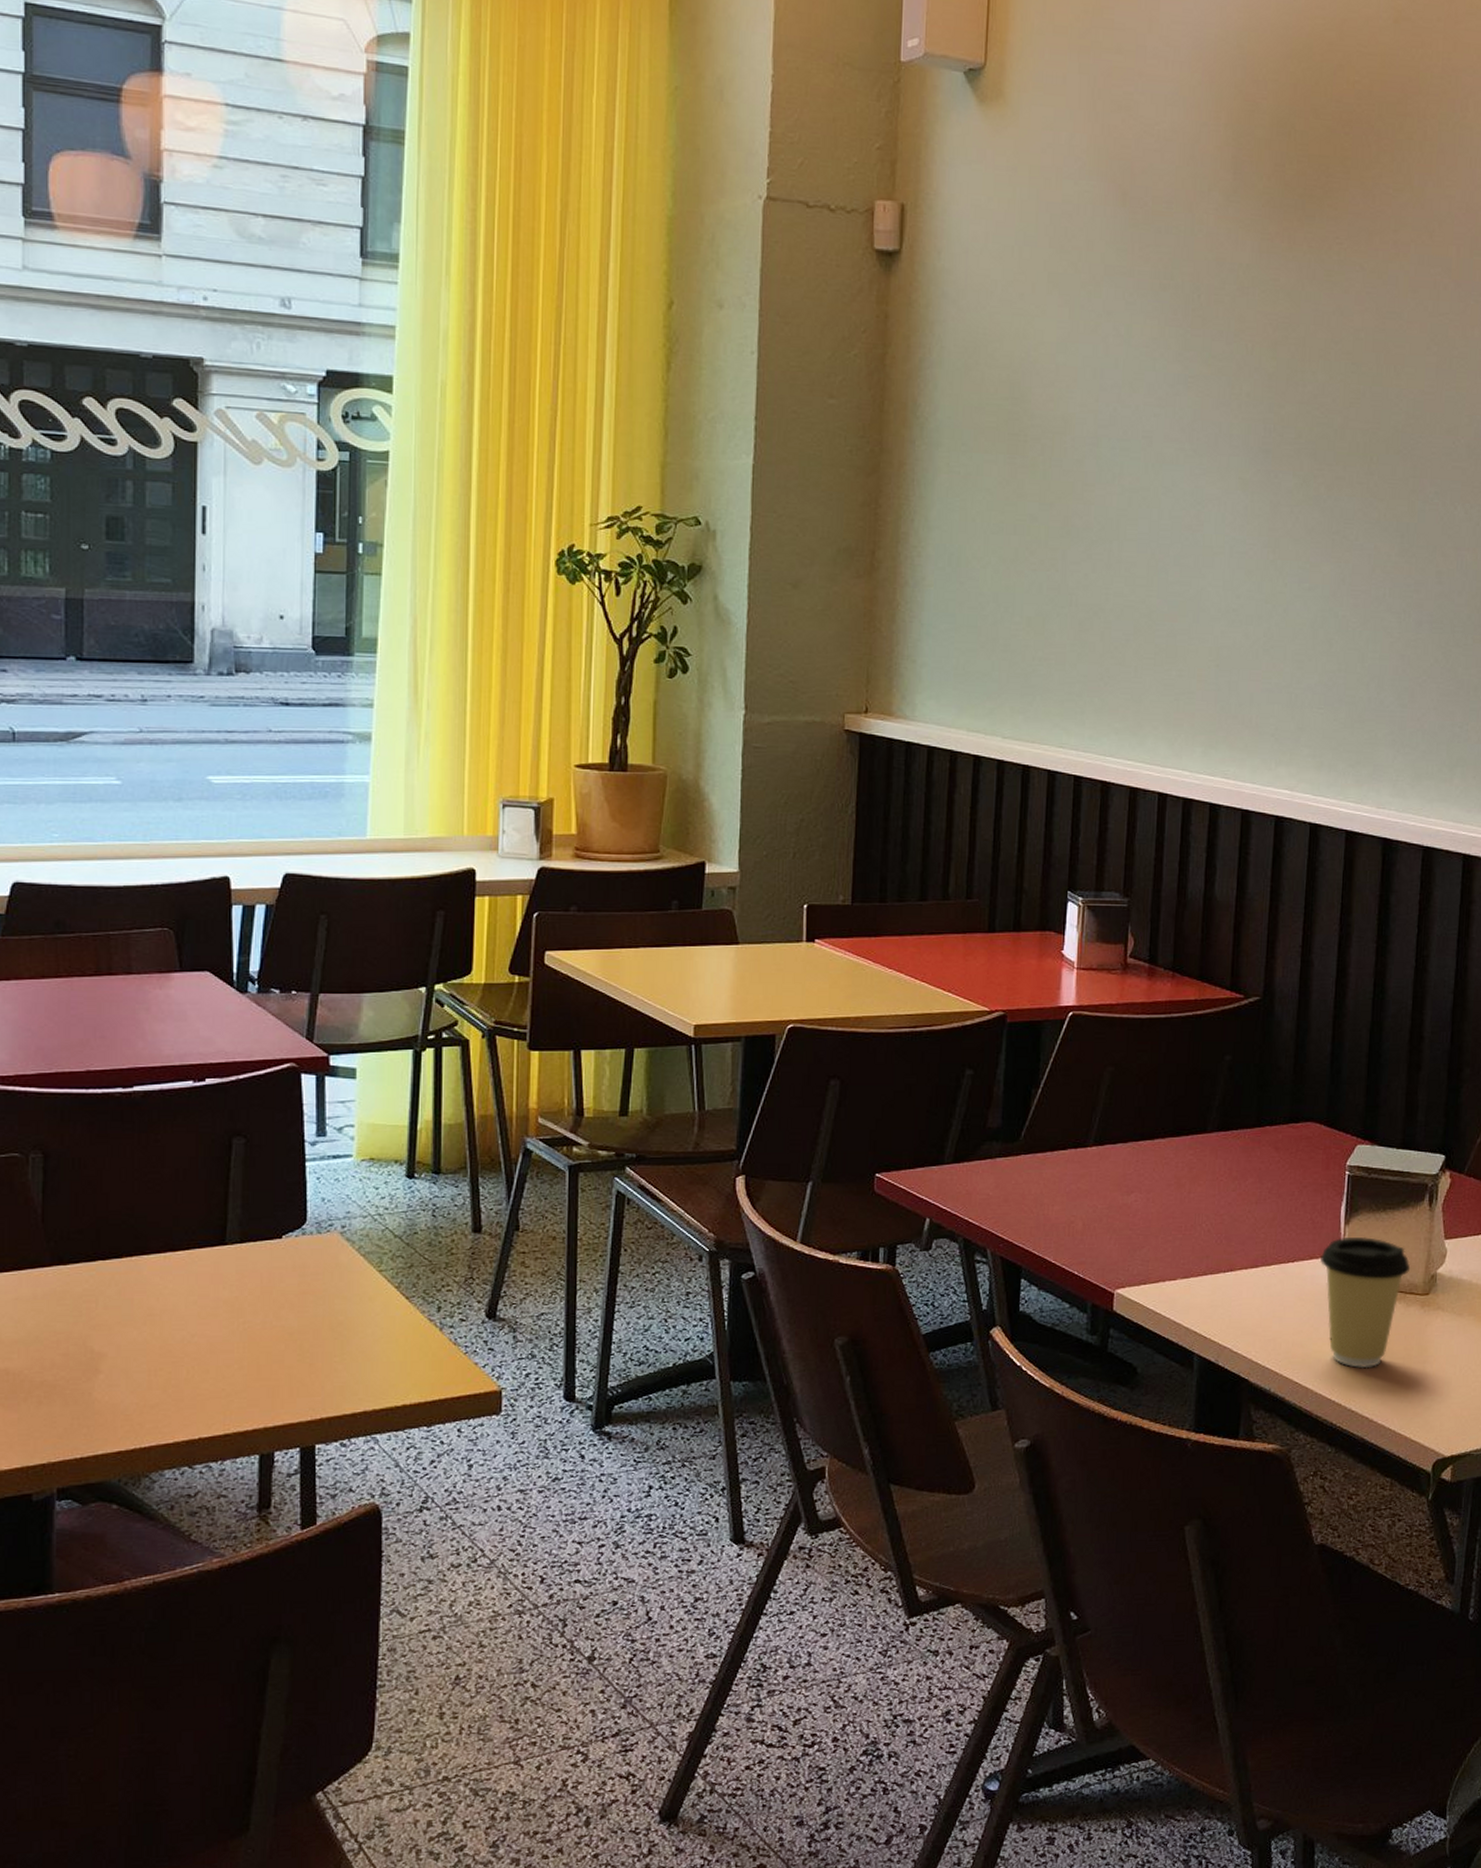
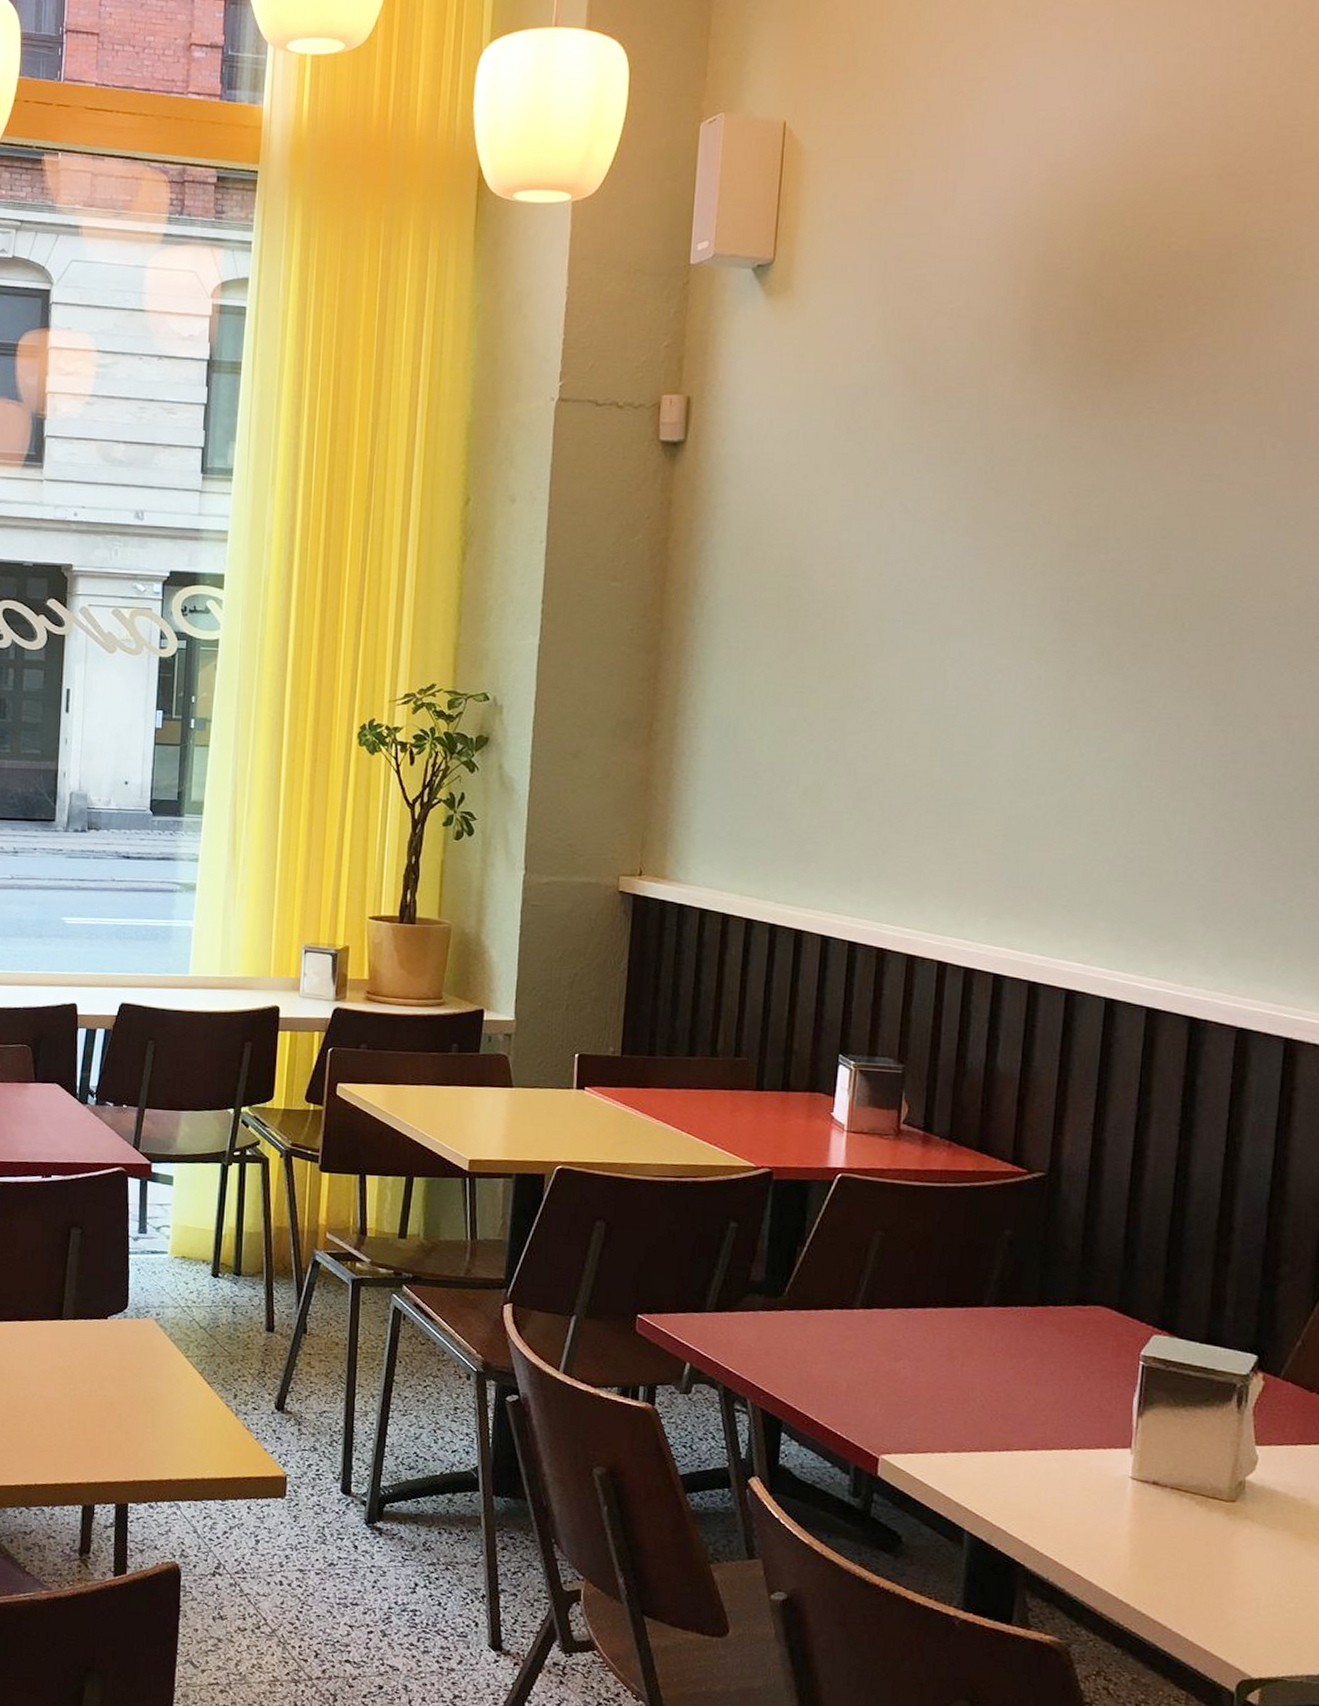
coffee cup: present [1320,1237,1411,1369] -> none [1108,1430,1214,1571]

